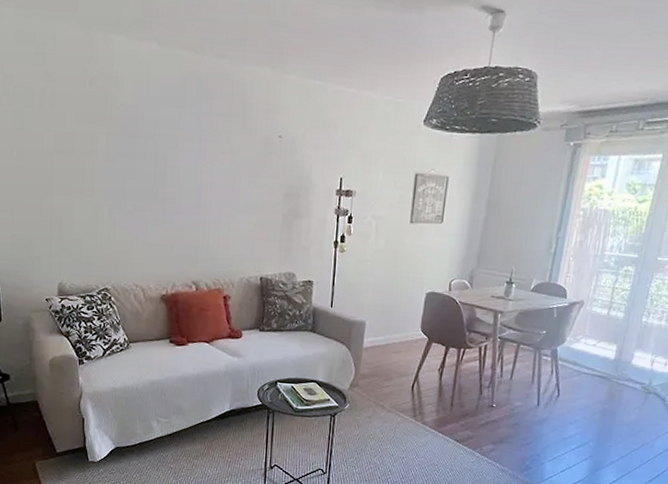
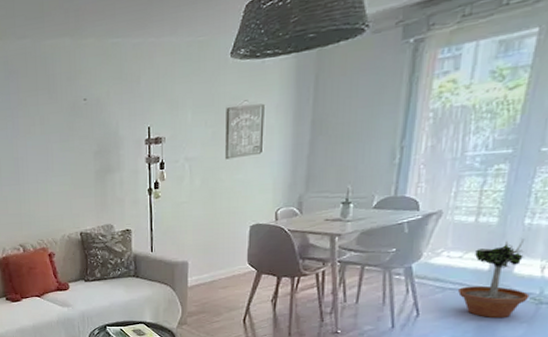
potted tree: none [591,334,642,404] -> present [458,238,530,319]

